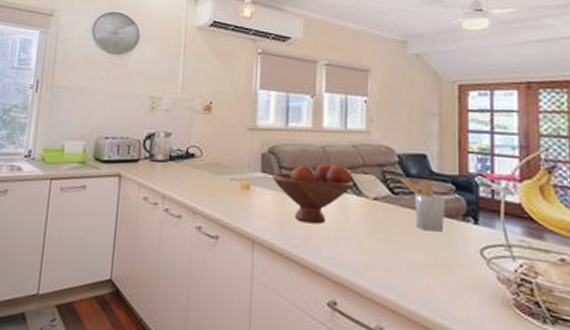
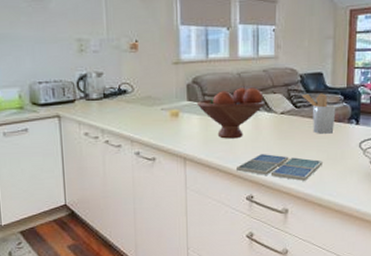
drink coaster: none [314,246,430,291] -> present [235,153,323,181]

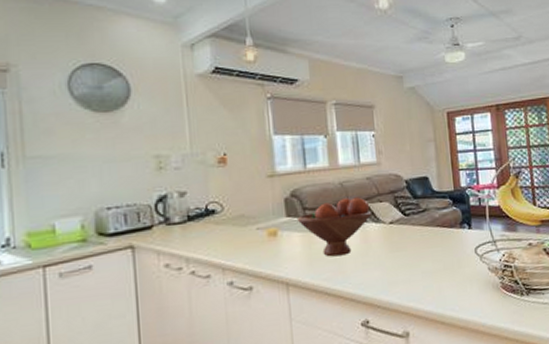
drink coaster: present [235,153,323,181] -> none [346,269,440,298]
utensil holder: present [301,93,336,134] -> none [409,198,447,243]

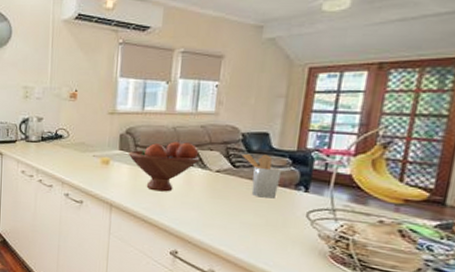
utensil holder: none [409,198,447,243] -> present [241,153,282,199]

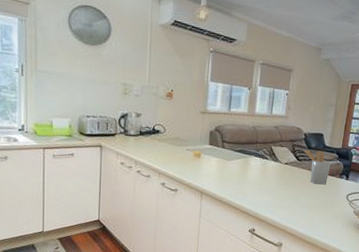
fruit bowl: present [128,141,200,192] -> none [216,139,273,181]

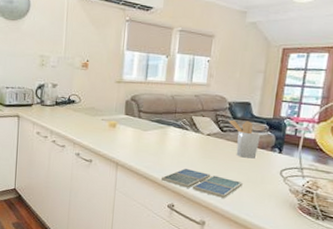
drink coaster: none [242,194,315,221] -> present [160,168,243,198]

